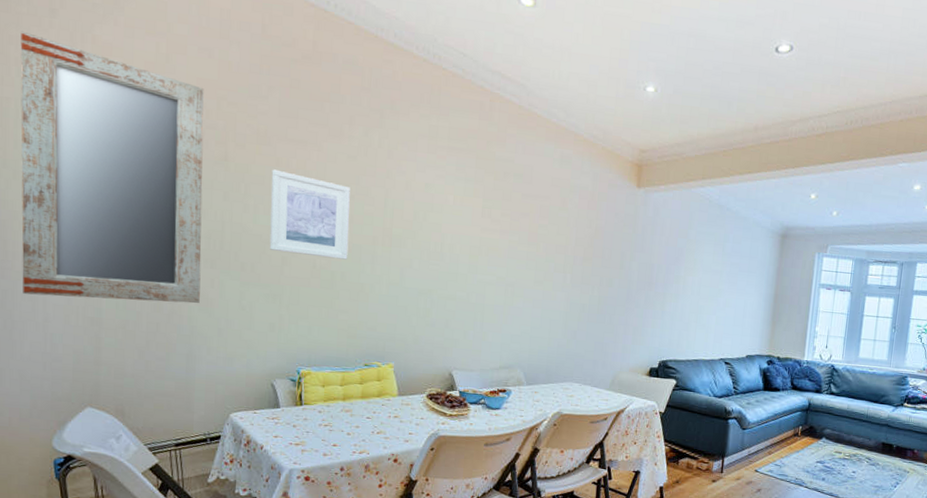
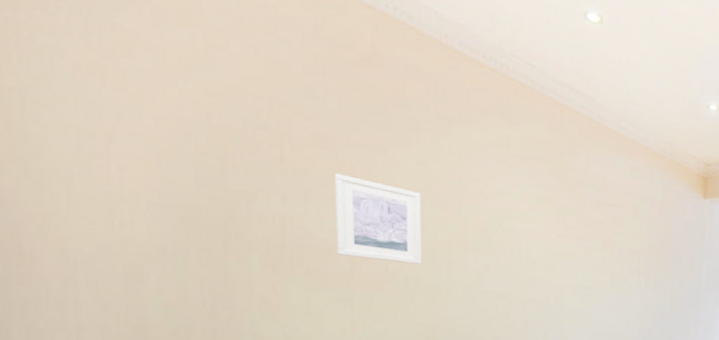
home mirror: present [20,31,204,304] -> none [19,13,262,309]

